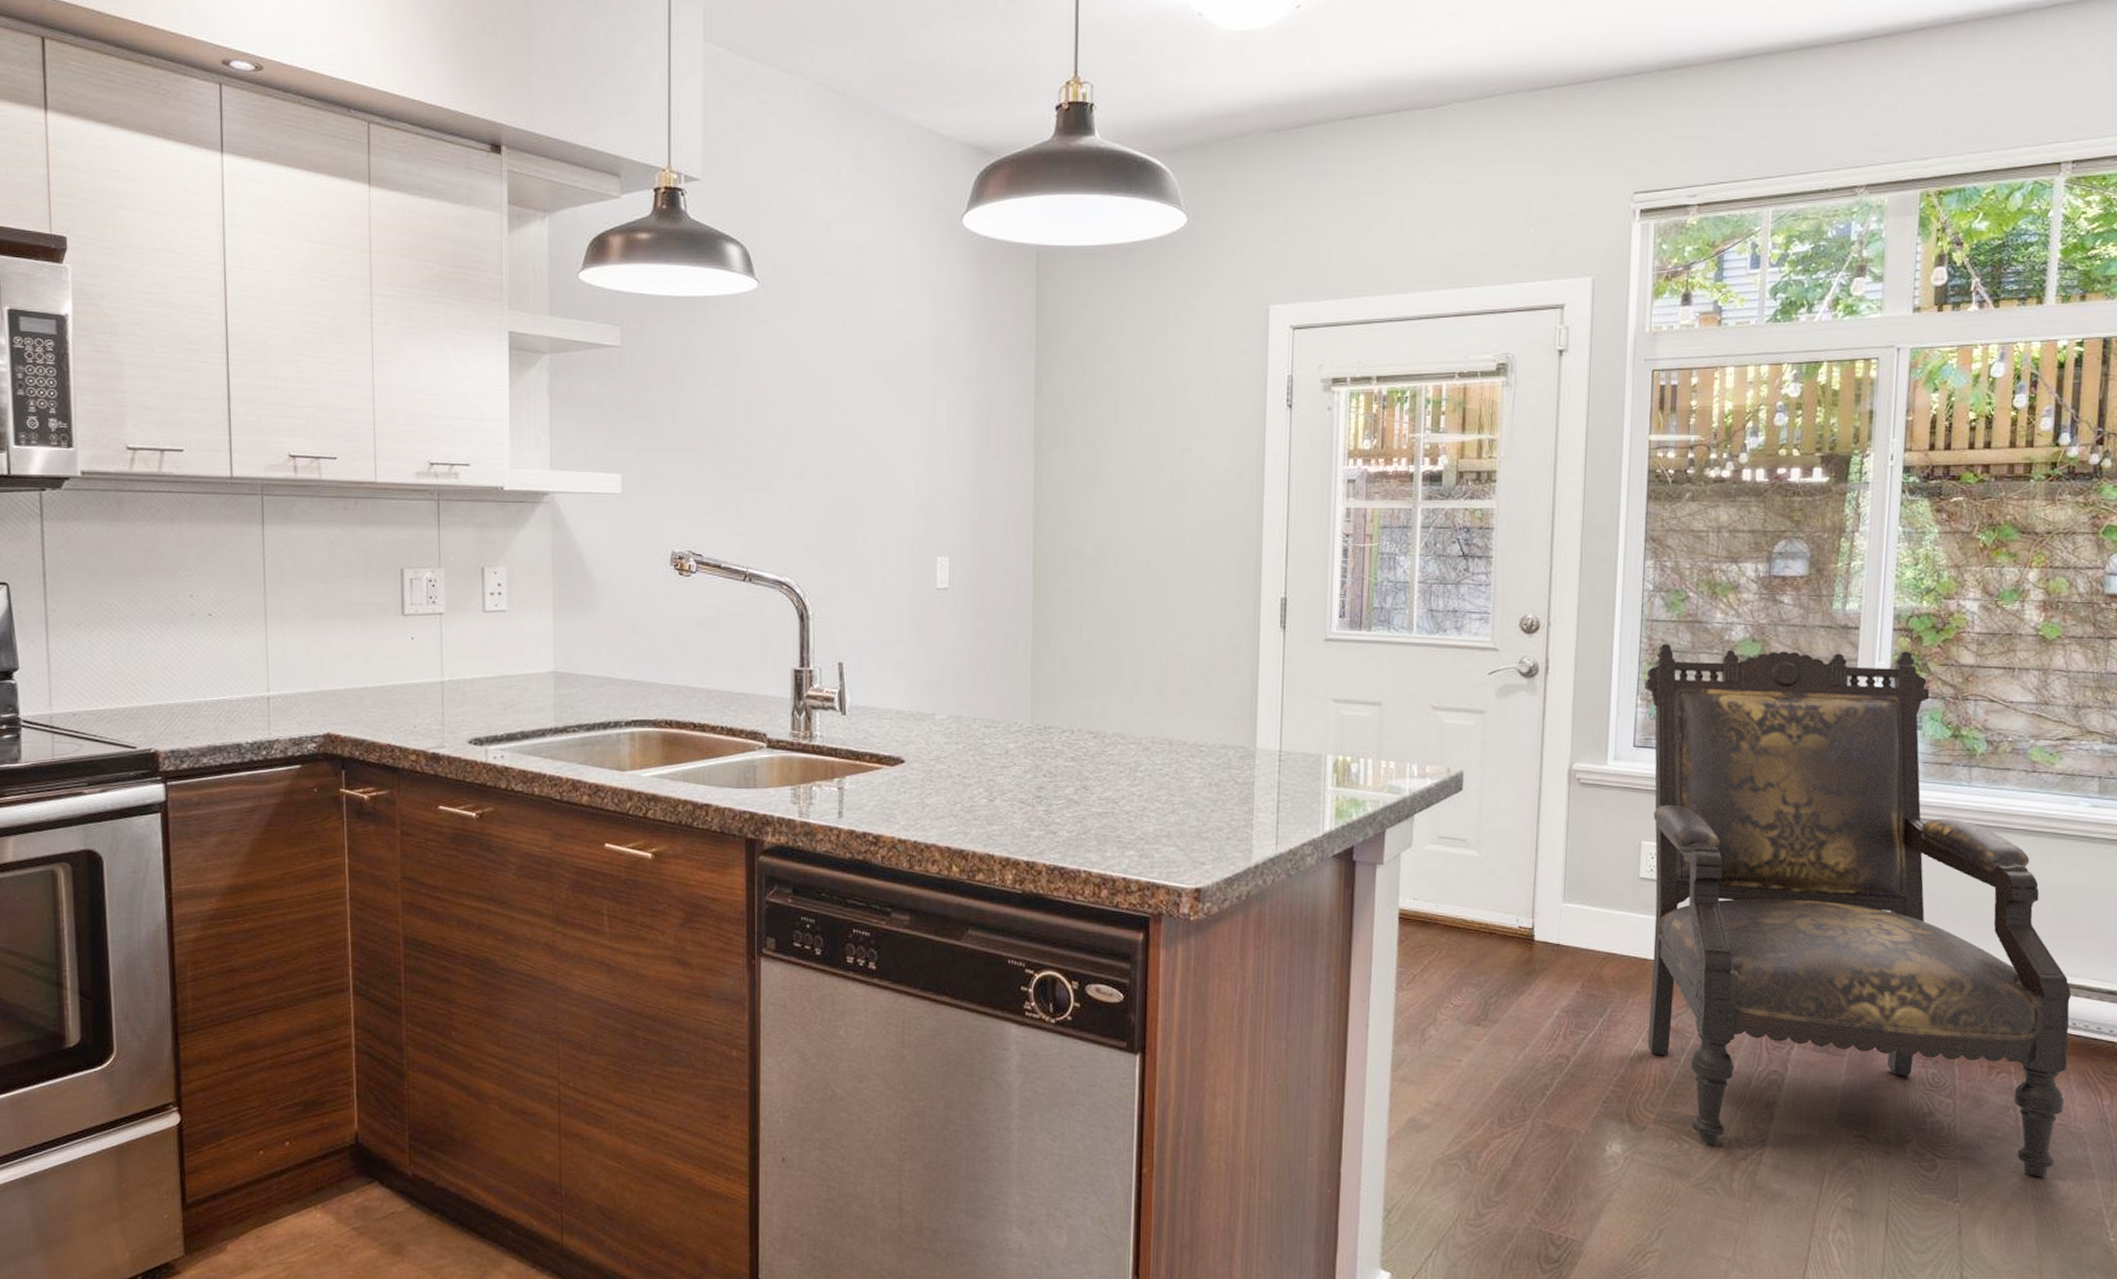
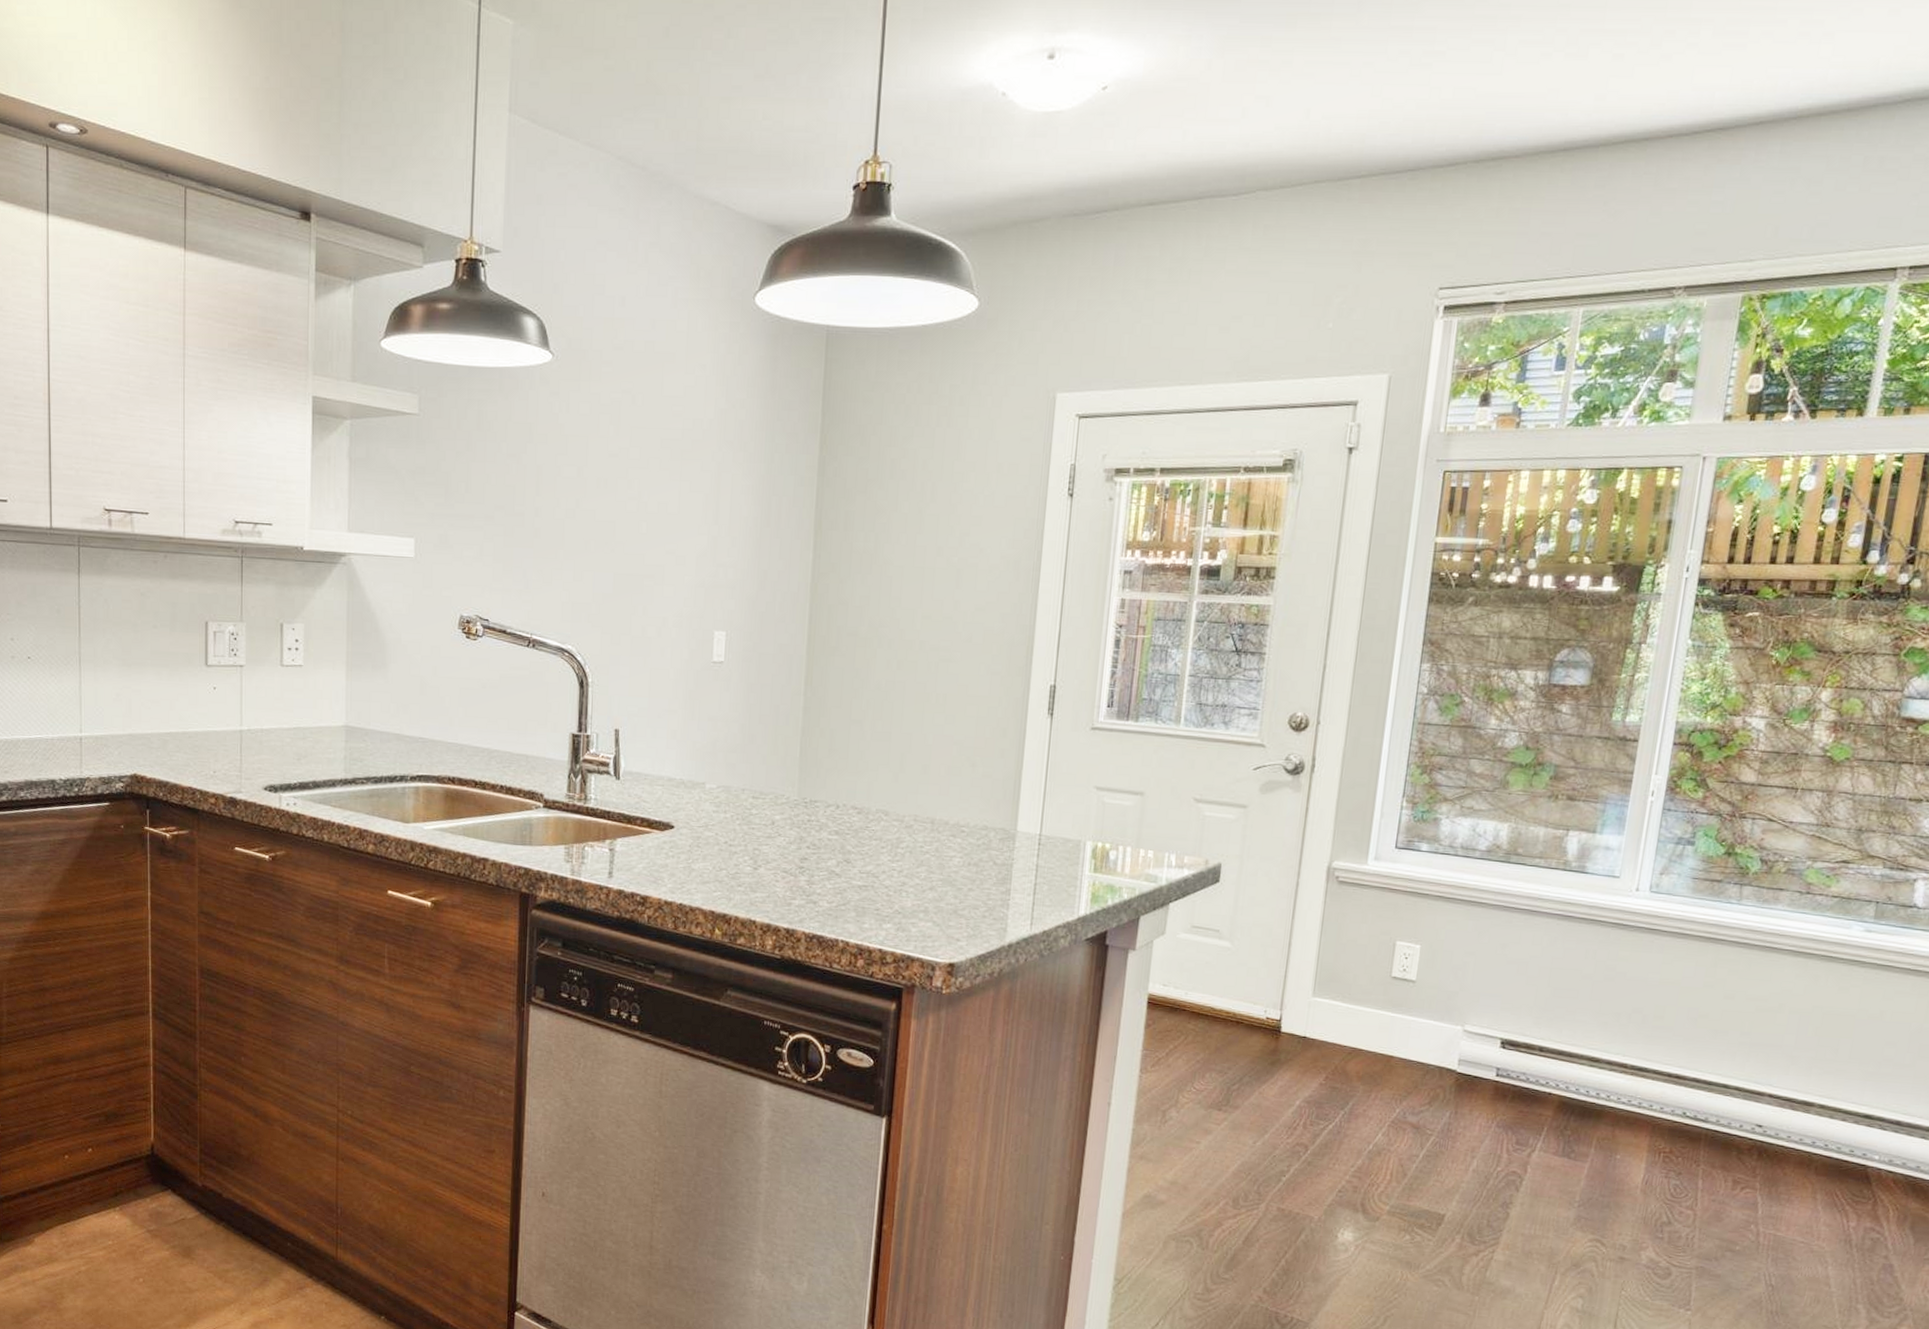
armchair: present [1644,643,2071,1176] -> none [1387,747,1826,1291]

